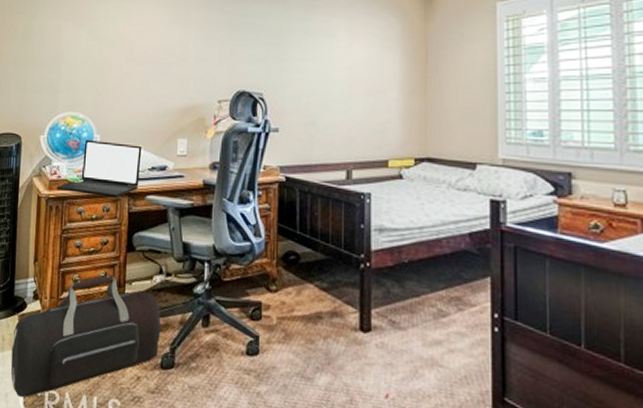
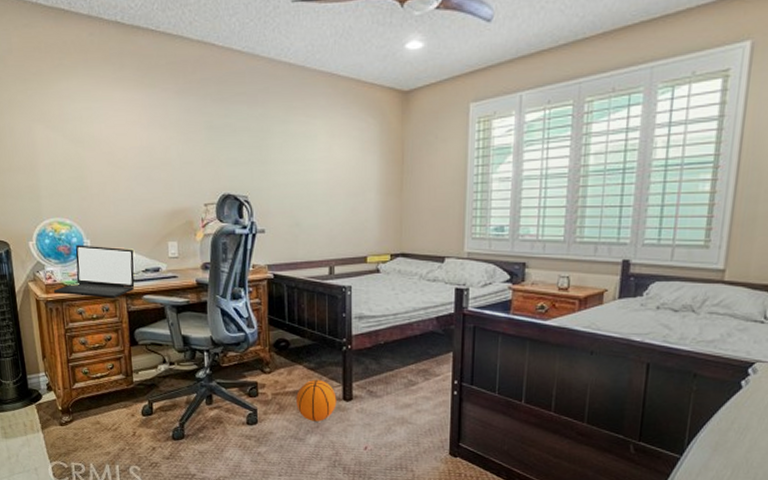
duffel bag: present [11,274,161,398] -> none [33,366,170,470]
basketball: none [305,302,352,357] -> present [296,379,337,422]

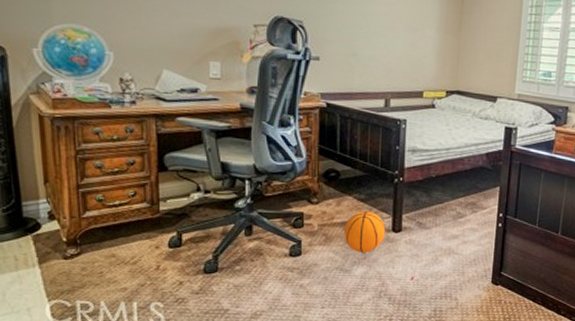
laptop: present [53,244,135,298] -> none [62,56,168,119]

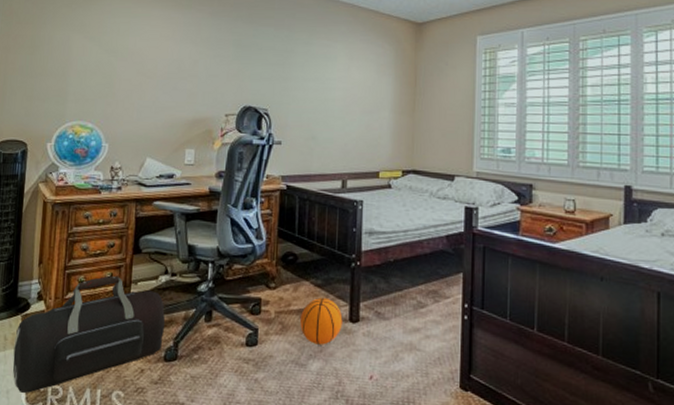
duffel bag: none [27,193,202,309] -> present [13,275,166,393]

